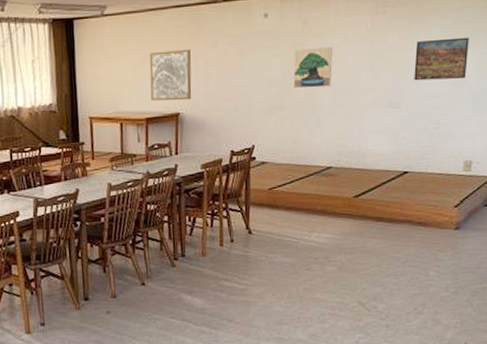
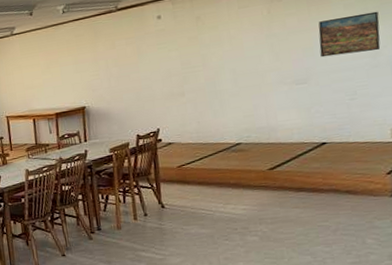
wall art: present [149,49,192,101] -> none [54,53,95,99]
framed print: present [293,47,333,89] -> none [190,36,232,76]

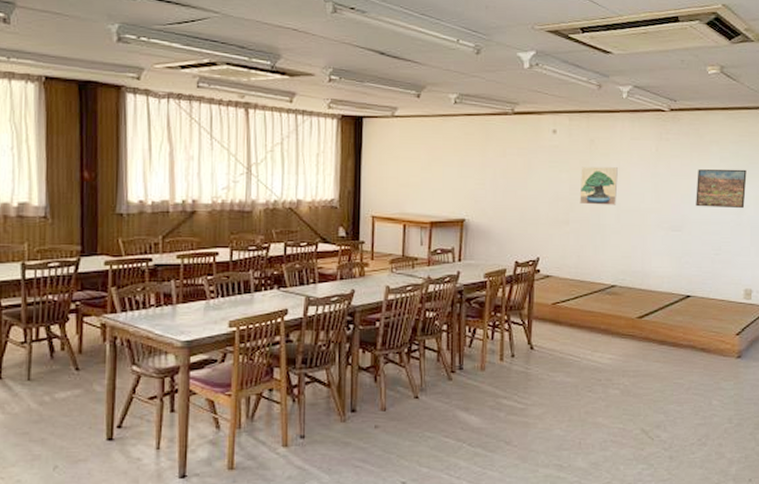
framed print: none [190,36,232,76] -> present [580,166,618,205]

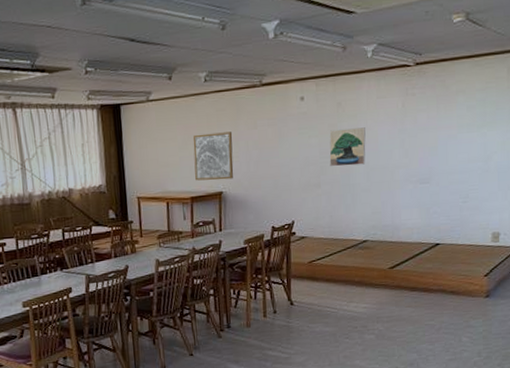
wall art: none [437,156,480,207] -> present [193,132,234,181]
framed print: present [696,169,747,208] -> none [443,116,494,158]

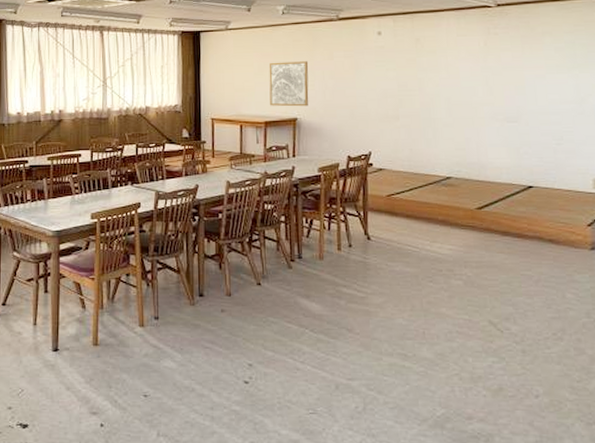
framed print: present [329,127,366,167] -> none [408,63,447,100]

